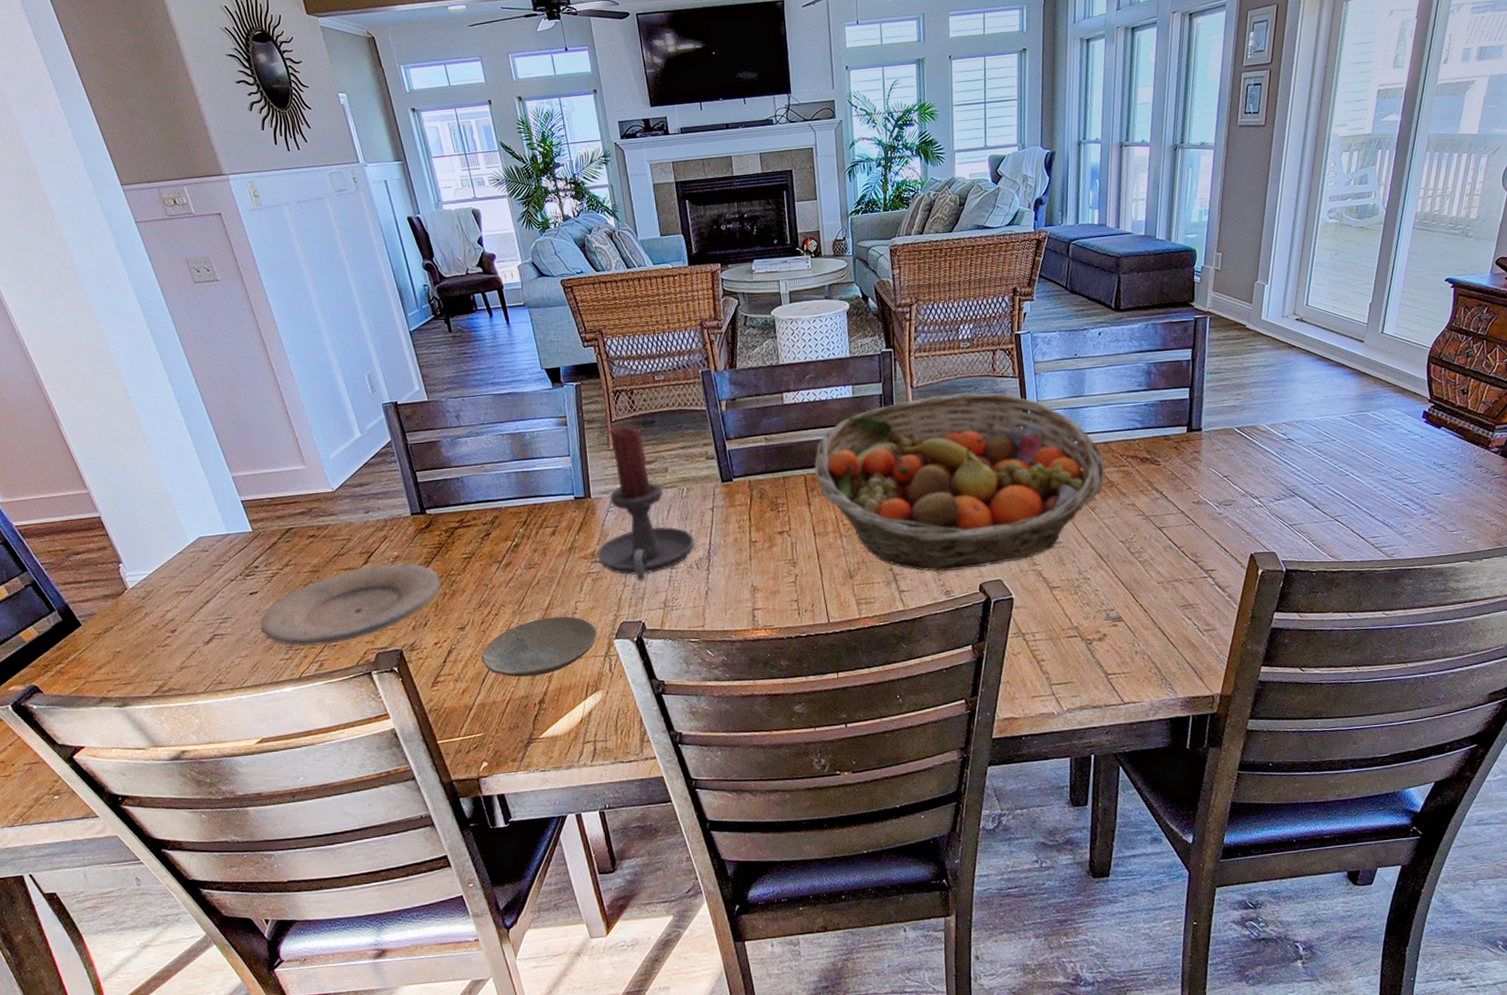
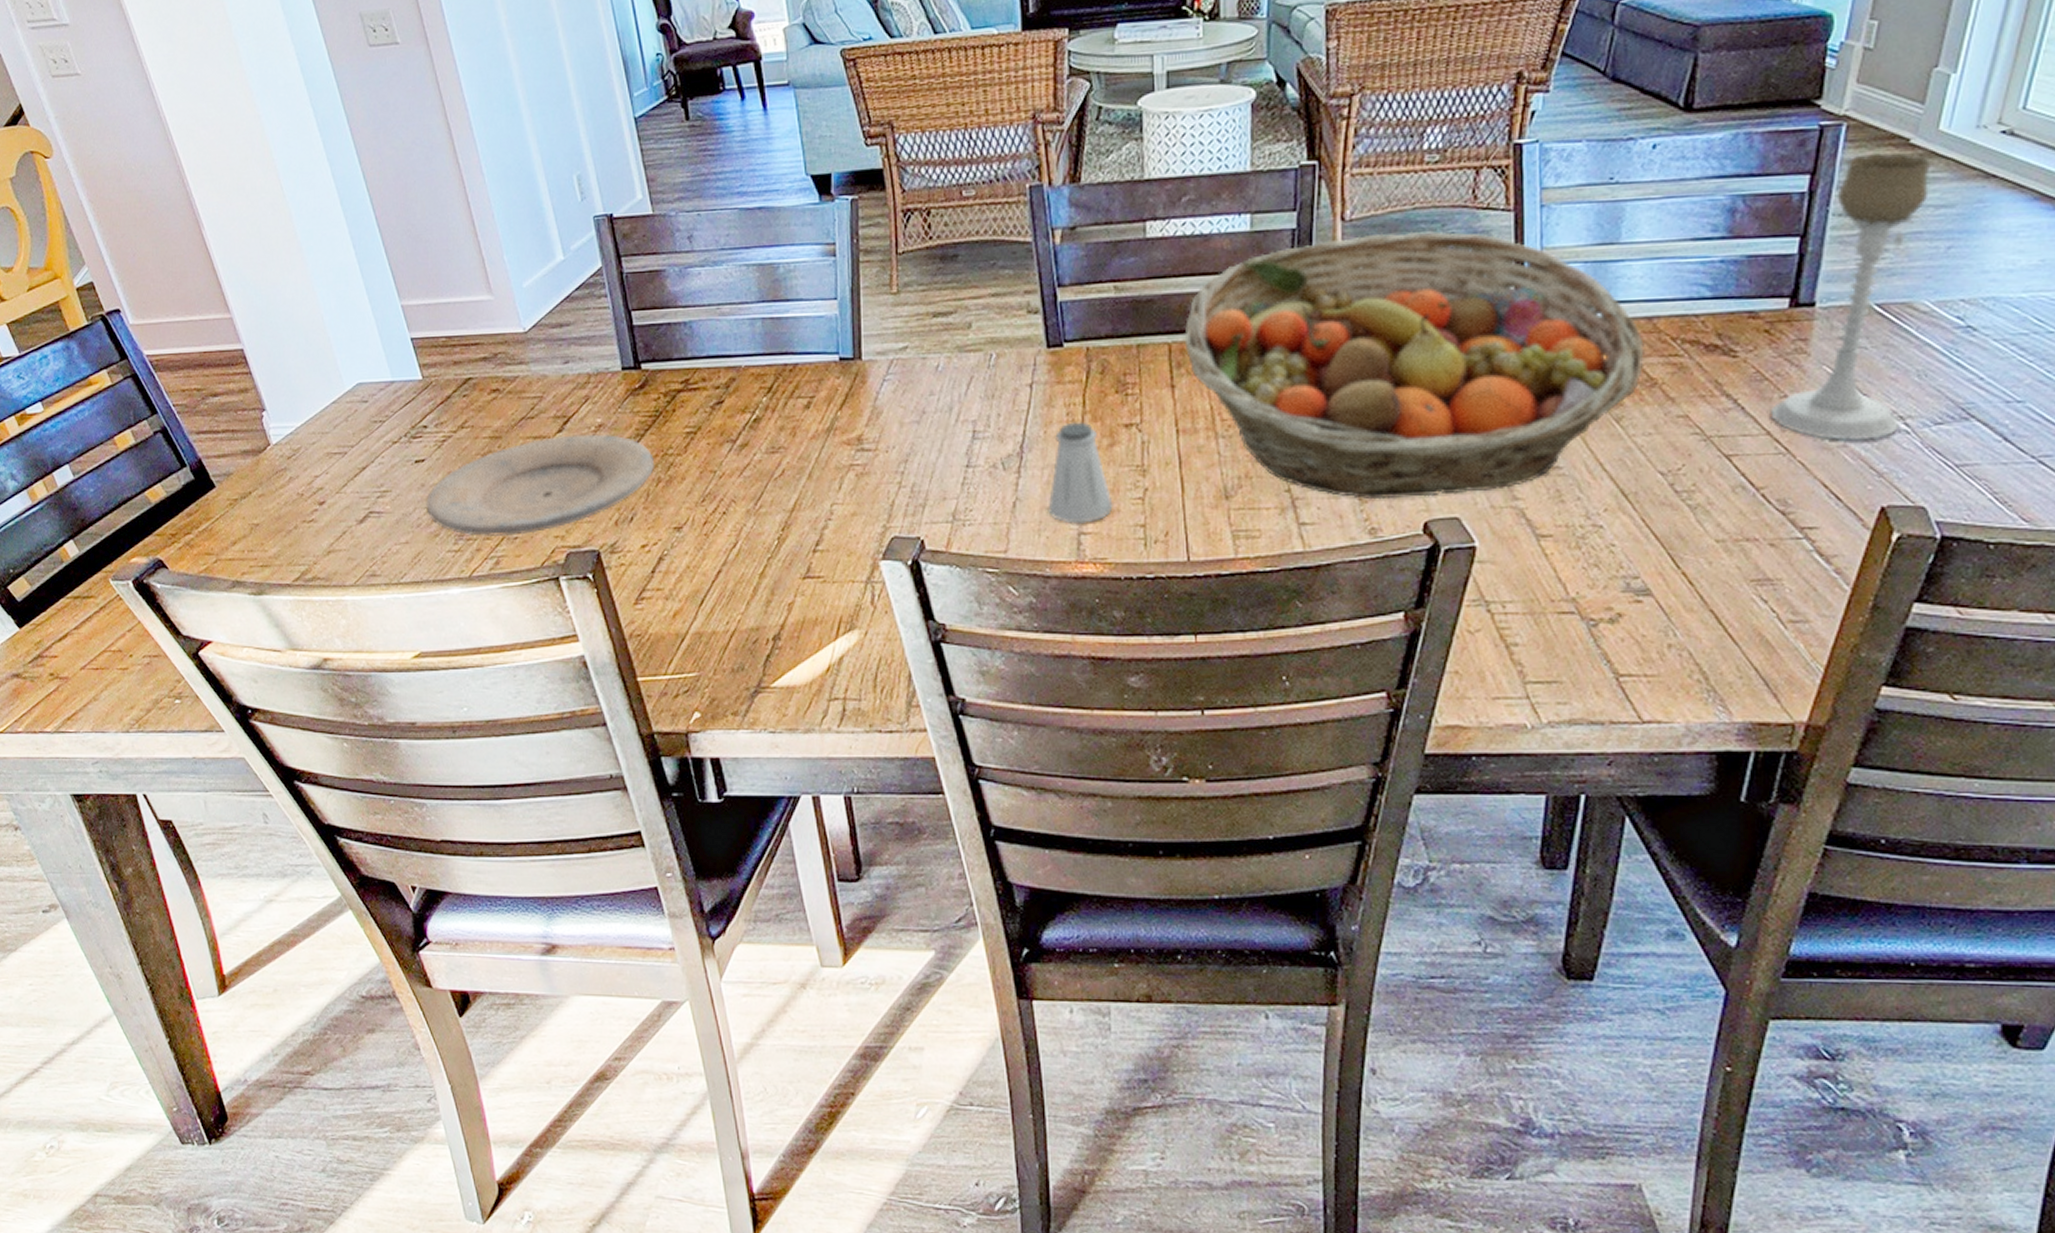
plate: present [481,616,597,677] -> none [701,522,857,601]
candle holder: present [596,426,695,582] -> none [863,260,1003,482]
saltshaker: none [730,532,775,603] -> present [1048,421,1113,524]
candle holder: none [1182,334,1260,514] -> present [1770,153,1932,440]

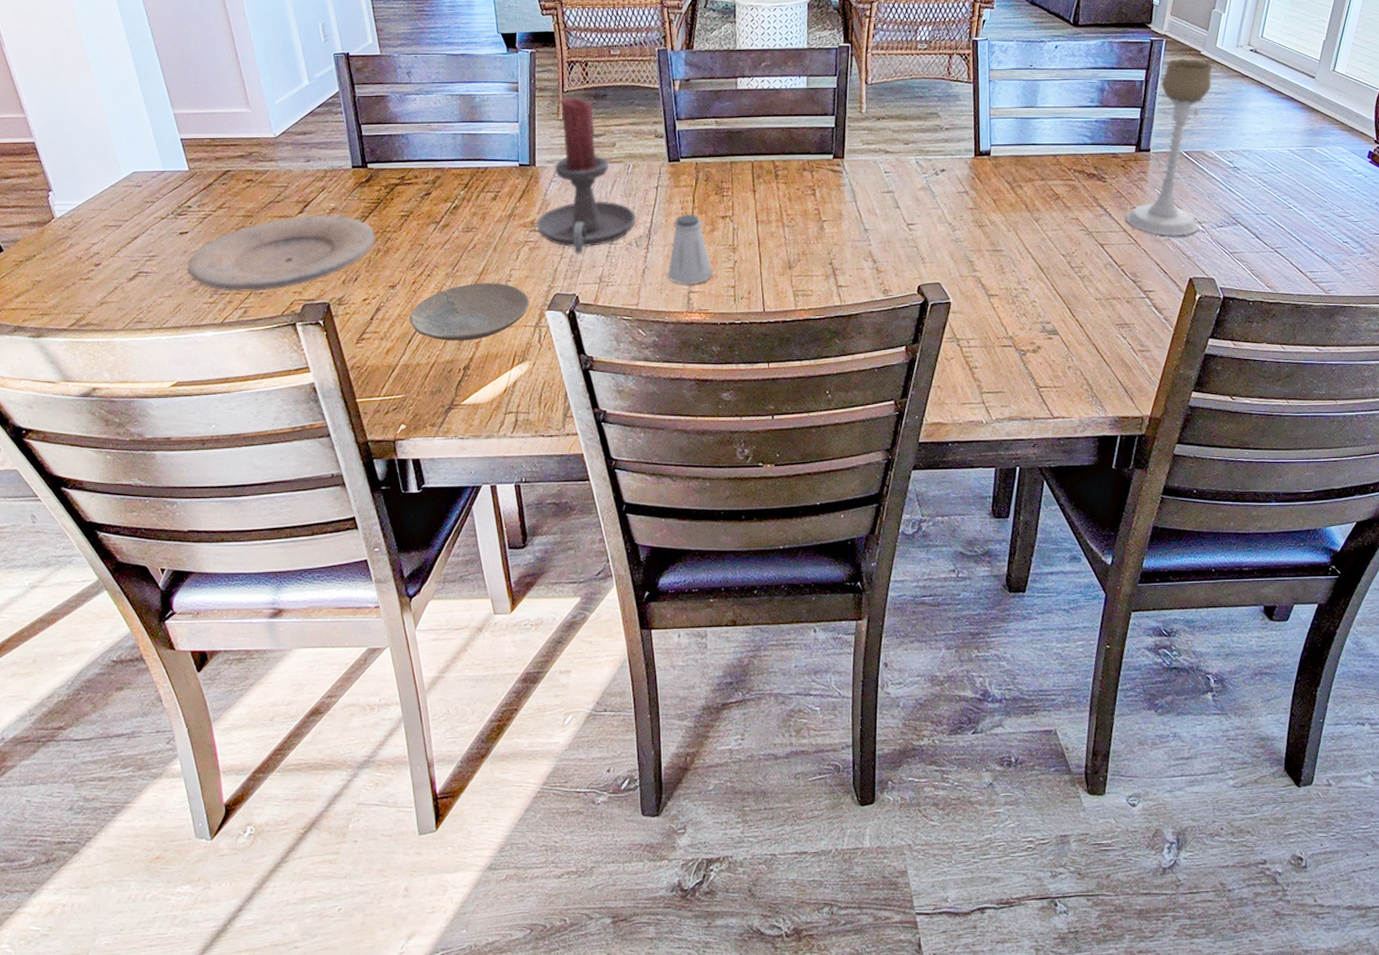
plate: none [701,522,857,601] -> present [410,283,529,341]
candle holder: none [863,260,1003,482] -> present [535,97,637,254]
fruit basket: present [1184,231,1644,500] -> none [762,93,1052,271]

